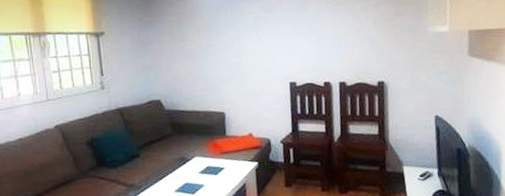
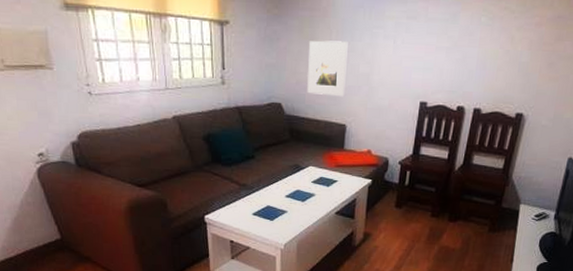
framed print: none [180,37,219,88] -> present [307,40,348,97]

